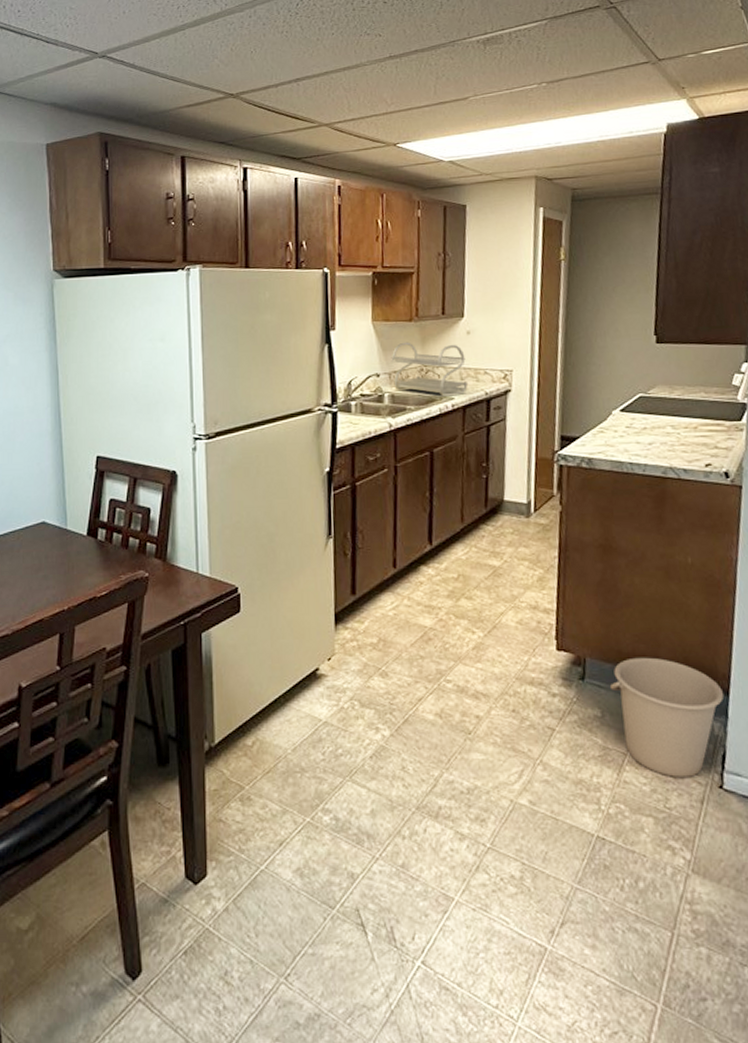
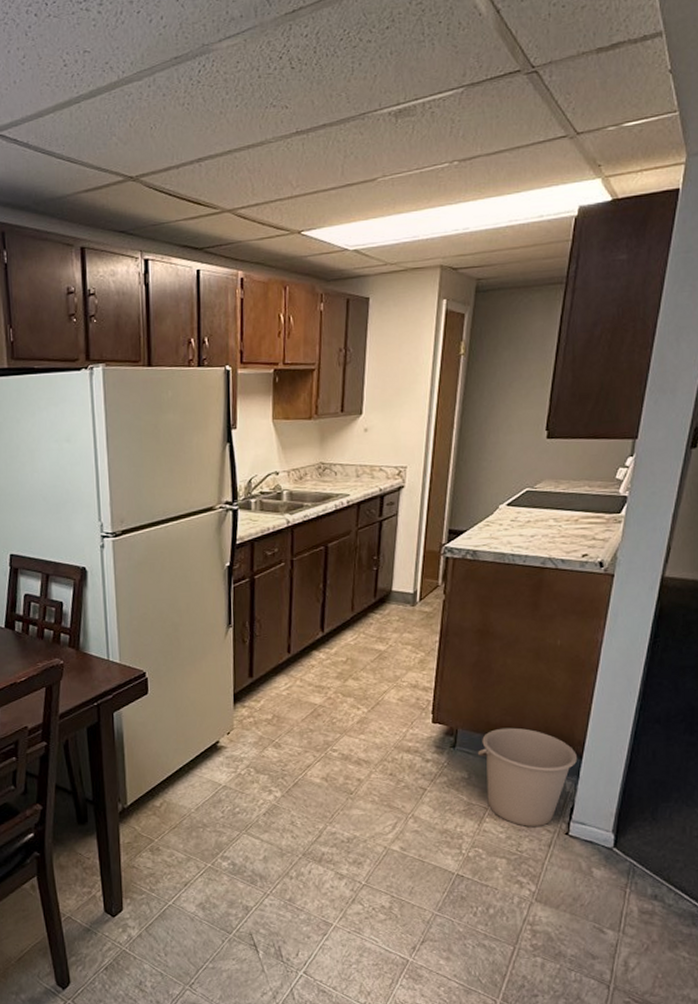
dish rack: present [391,342,469,397] -> none [290,440,364,493]

